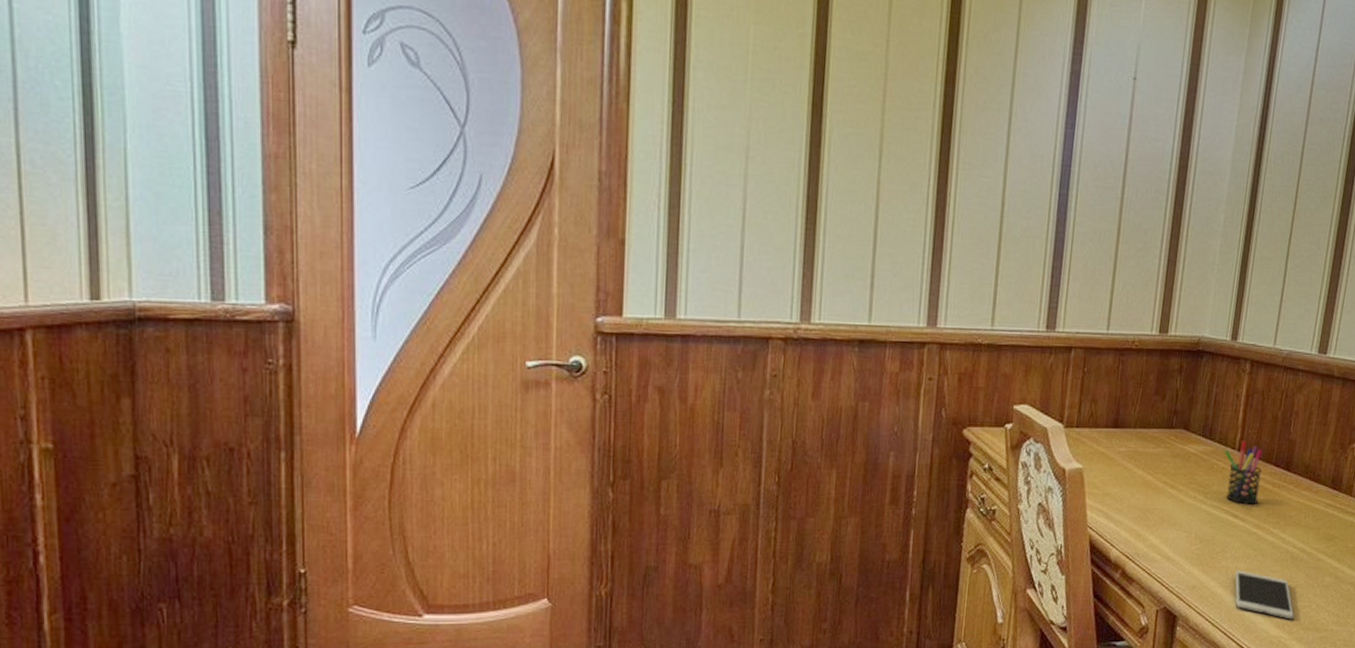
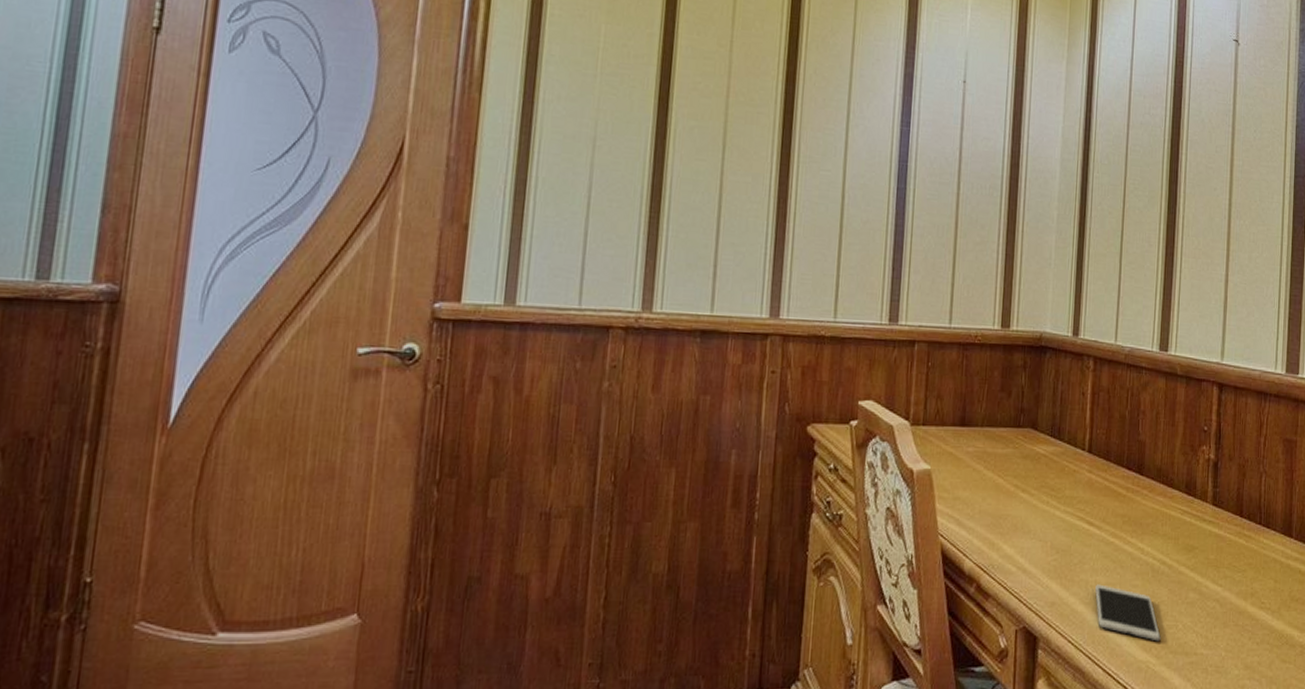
pen holder: present [1224,441,1262,505] -> none [1074,441,1114,511]

